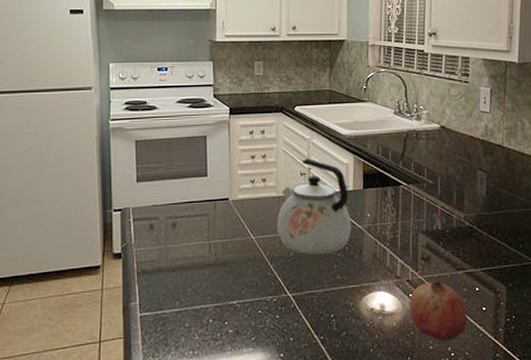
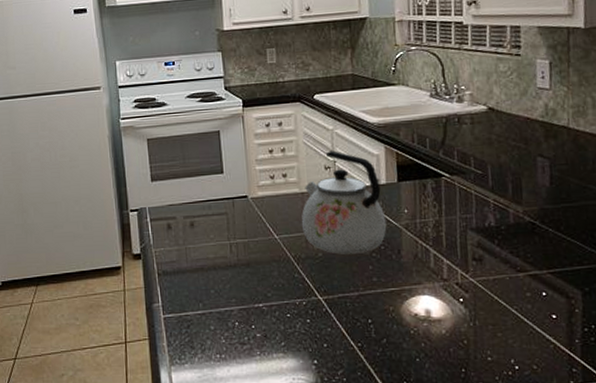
fruit: present [409,280,468,342] -> none [460,284,534,353]

